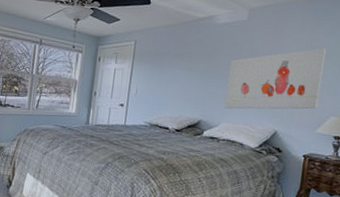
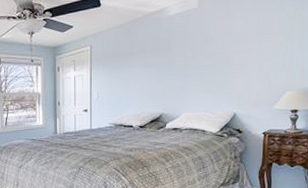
wall art: present [224,48,327,109] -> none [183,25,278,99]

